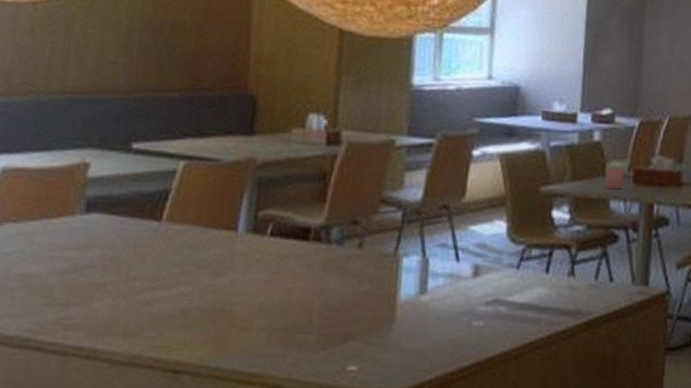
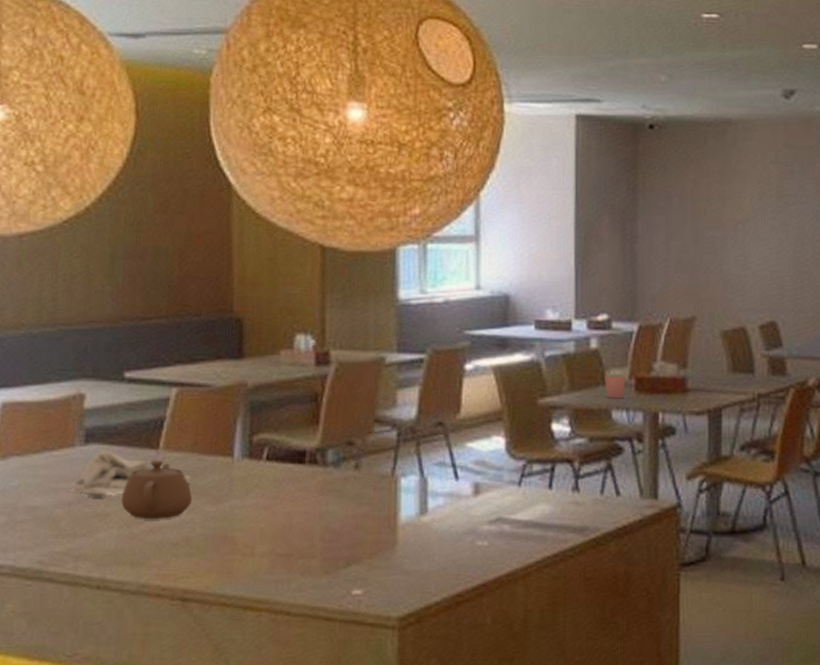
tissue: none [63,220,193,268] -> present [67,450,191,498]
teapot: none [118,232,193,291] -> present [121,461,193,519]

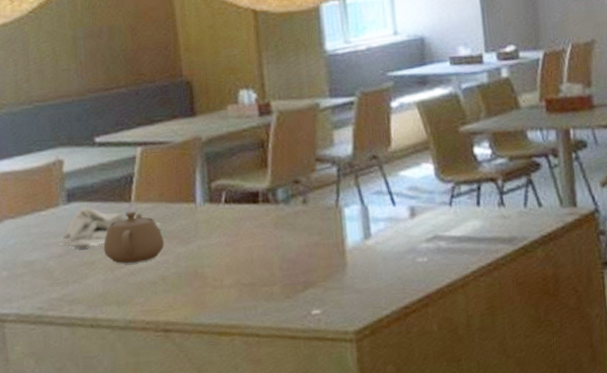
cup: present [604,375,626,399] -> none [517,98,538,121]

